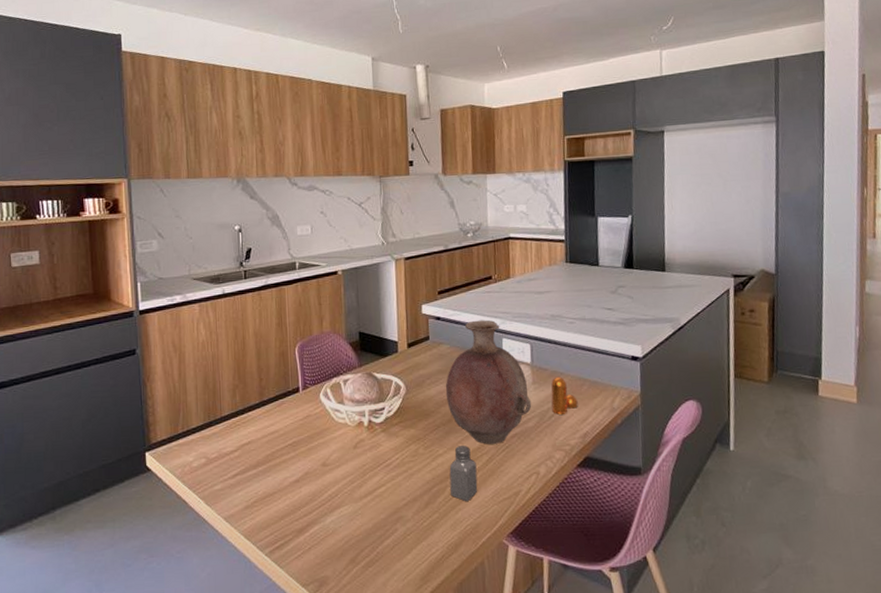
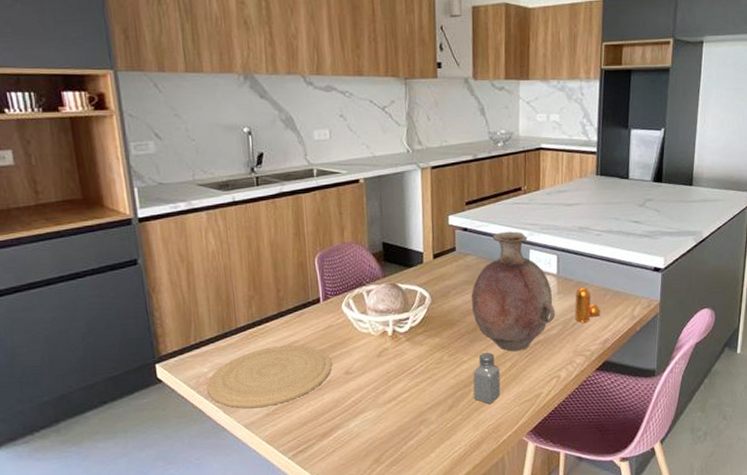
plate: none [191,434,310,500] -> present [206,345,332,409]

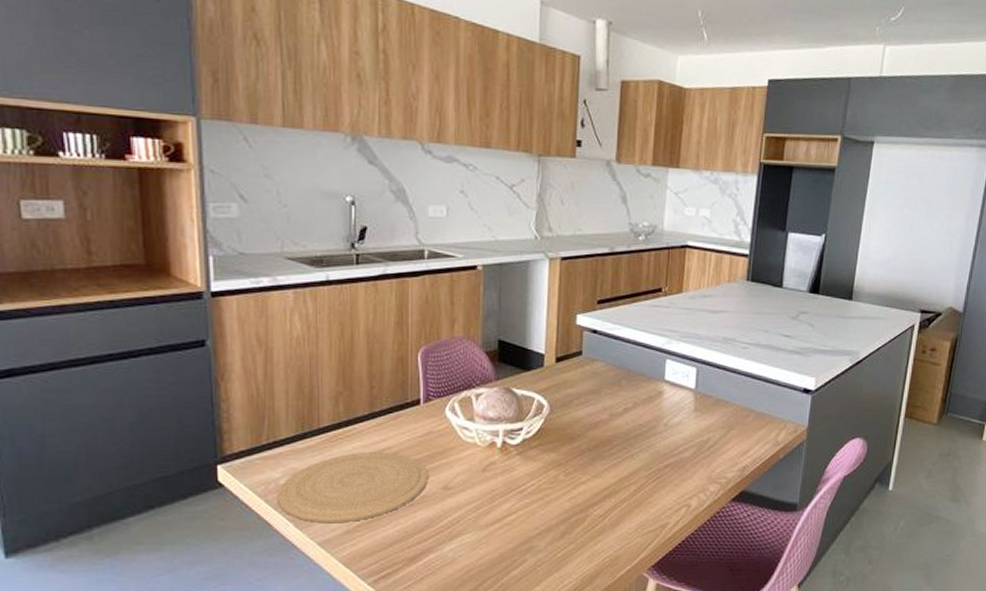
vase: present [471,231,556,351] -> none [595,337,691,474]
saltshaker: present [473,352,501,405] -> none [591,474,623,533]
pepper shaker: present [575,287,600,323] -> none [712,405,741,446]

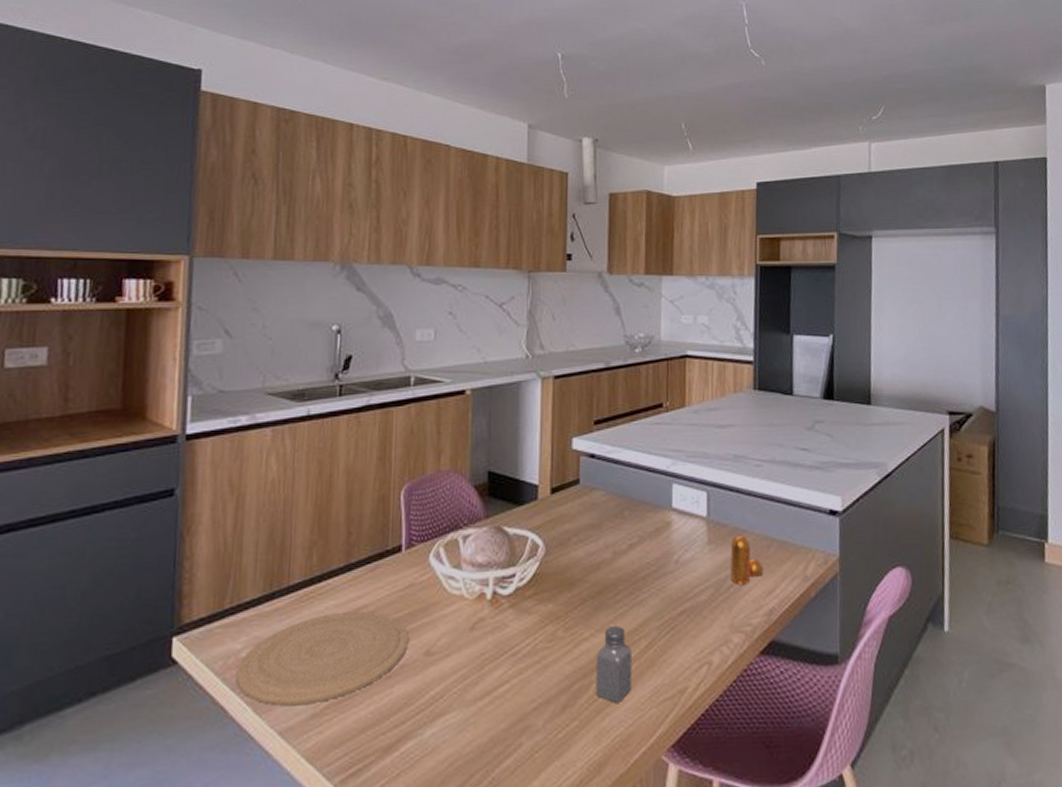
saltshaker: none [591,474,623,533] -> present [596,626,632,704]
pepper shaker: none [712,405,741,446] -> present [730,535,763,585]

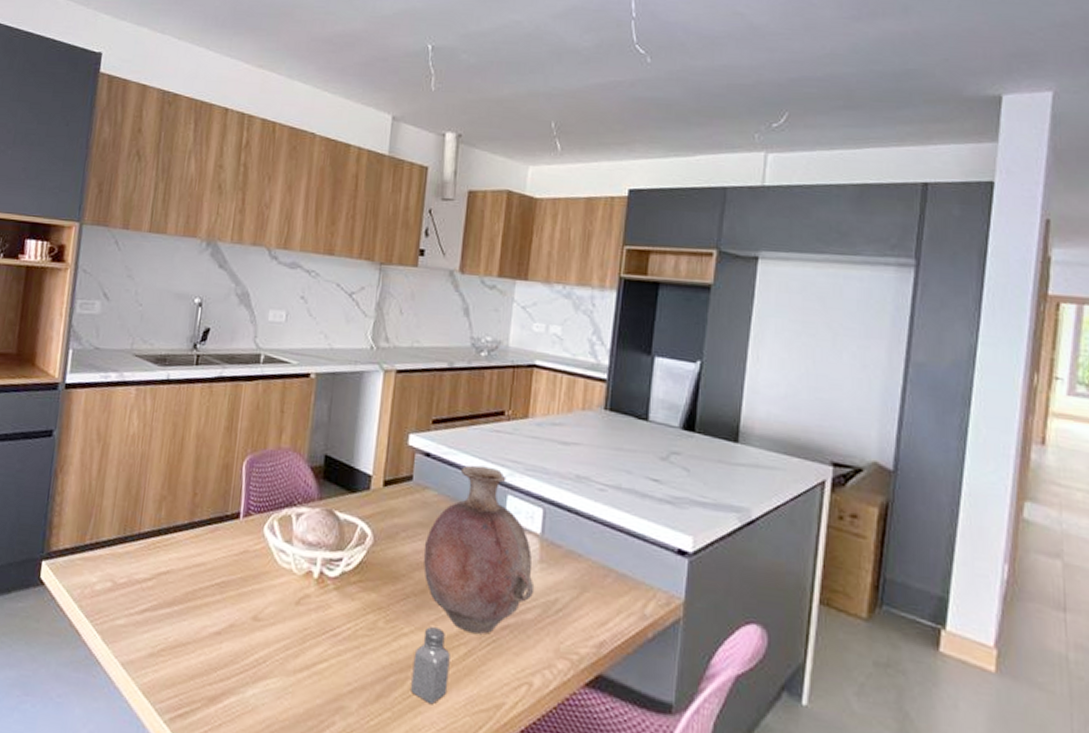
plate: present [235,611,409,706] -> none [89,564,240,644]
vase: none [596,459,706,625] -> present [423,465,535,634]
pepper shaker: present [730,535,763,585] -> none [561,558,597,611]

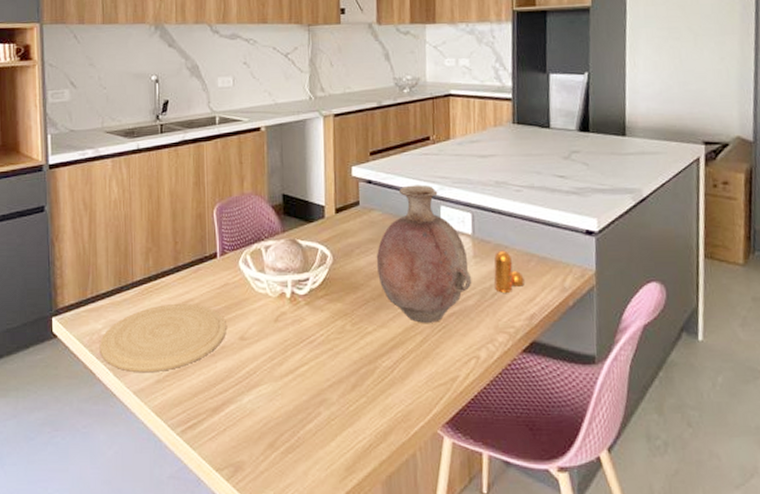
plate: none [89,564,240,644] -> present [99,303,226,373]
saltshaker: present [411,627,450,705] -> none [379,323,410,386]
pepper shaker: none [561,558,597,611] -> present [493,250,524,293]

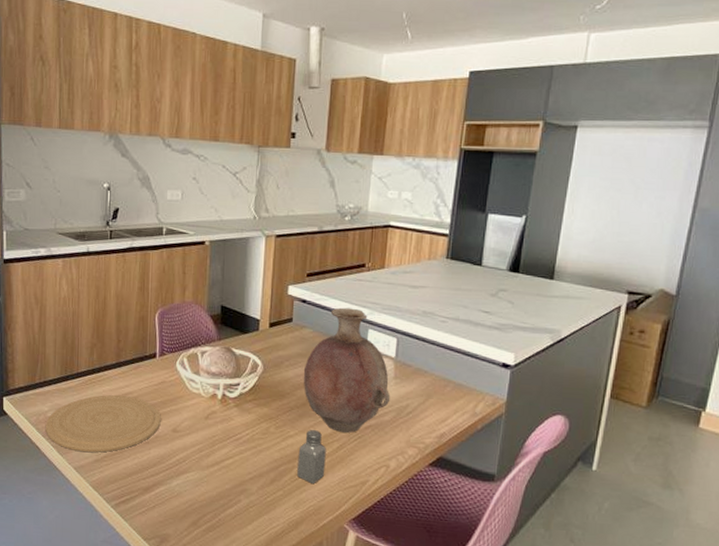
saltshaker: none [379,323,410,386] -> present [297,430,326,484]
pepper shaker: present [493,250,524,293] -> none [411,374,439,413]

